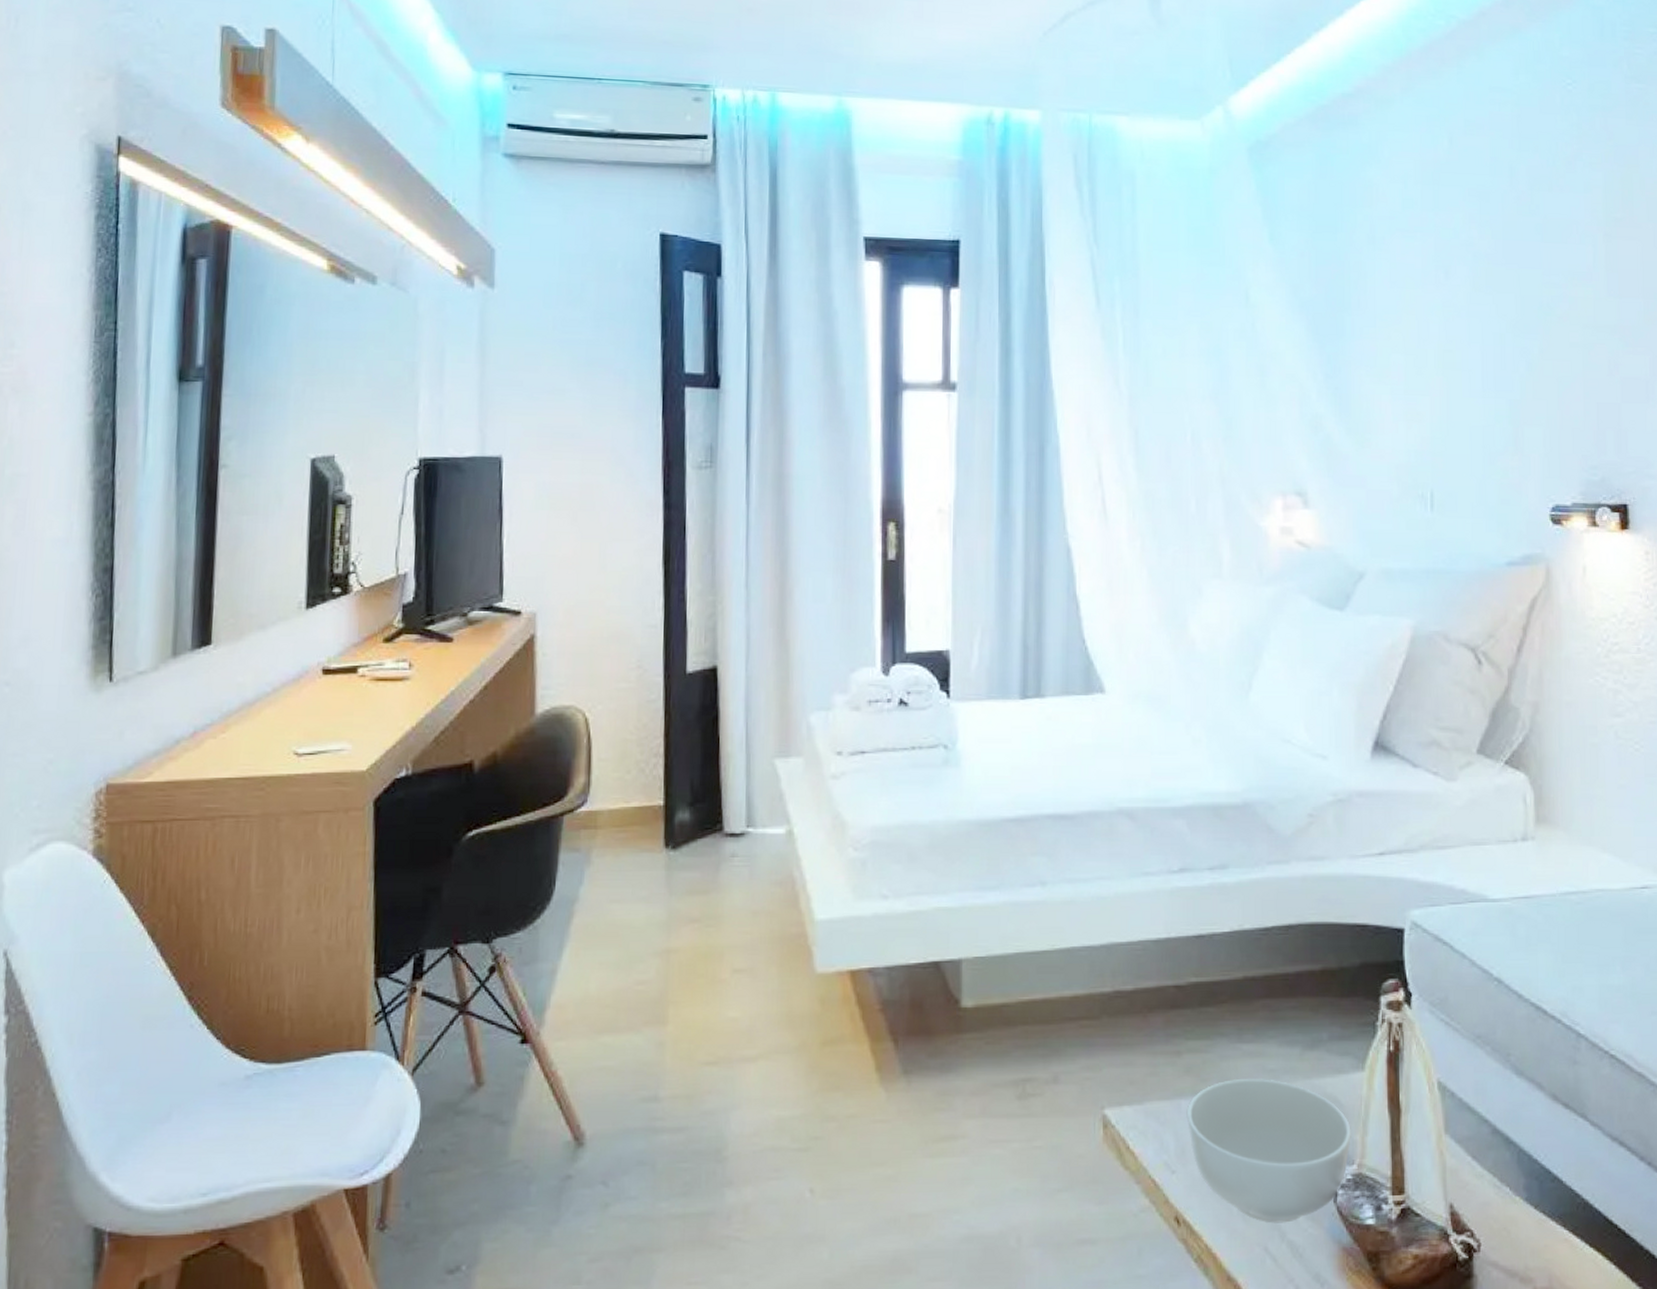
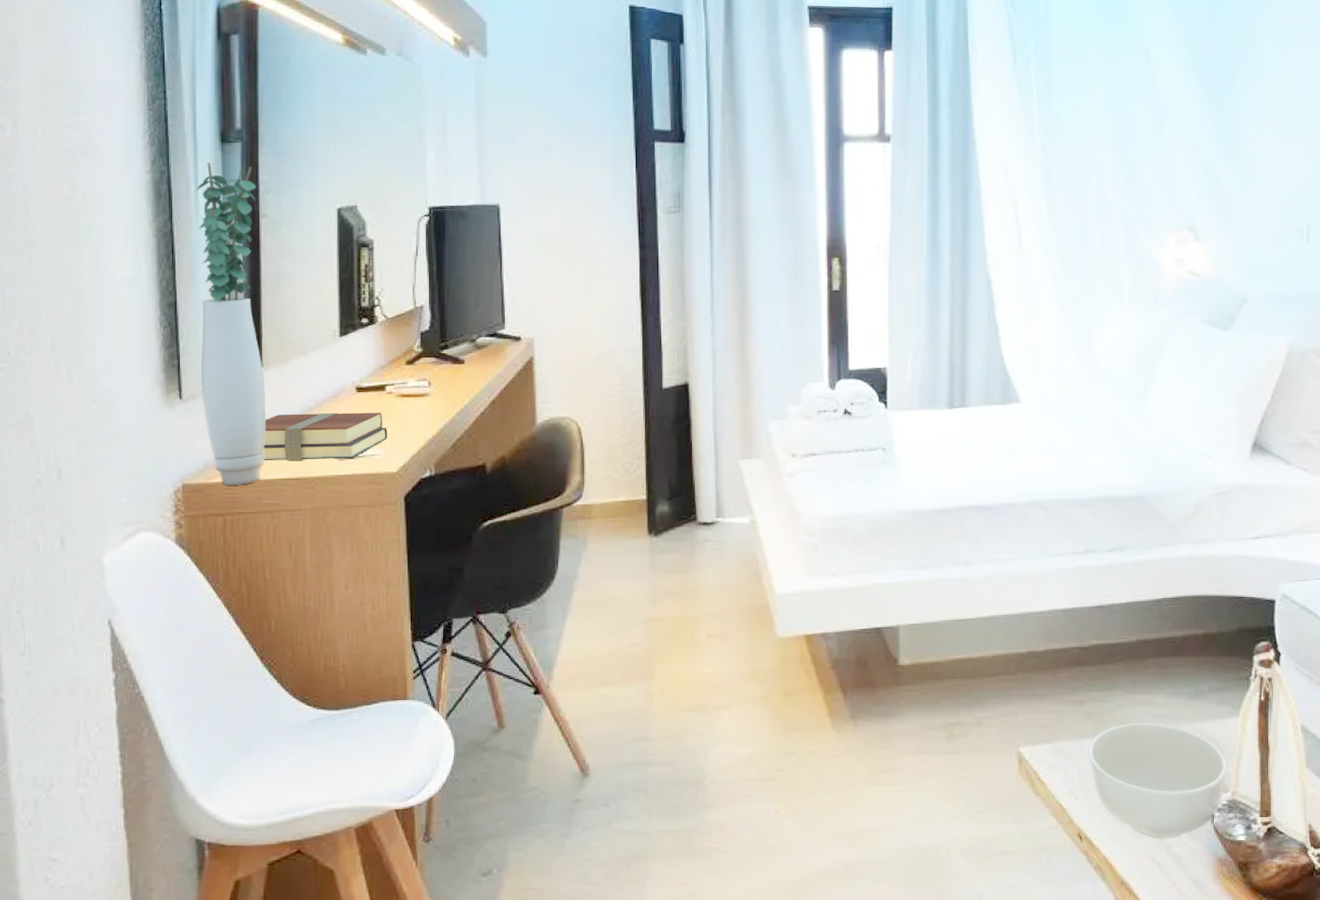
vase: none [136,404,218,786] -> present [196,163,266,485]
books: none [206,699,358,757] -> present [263,412,387,461]

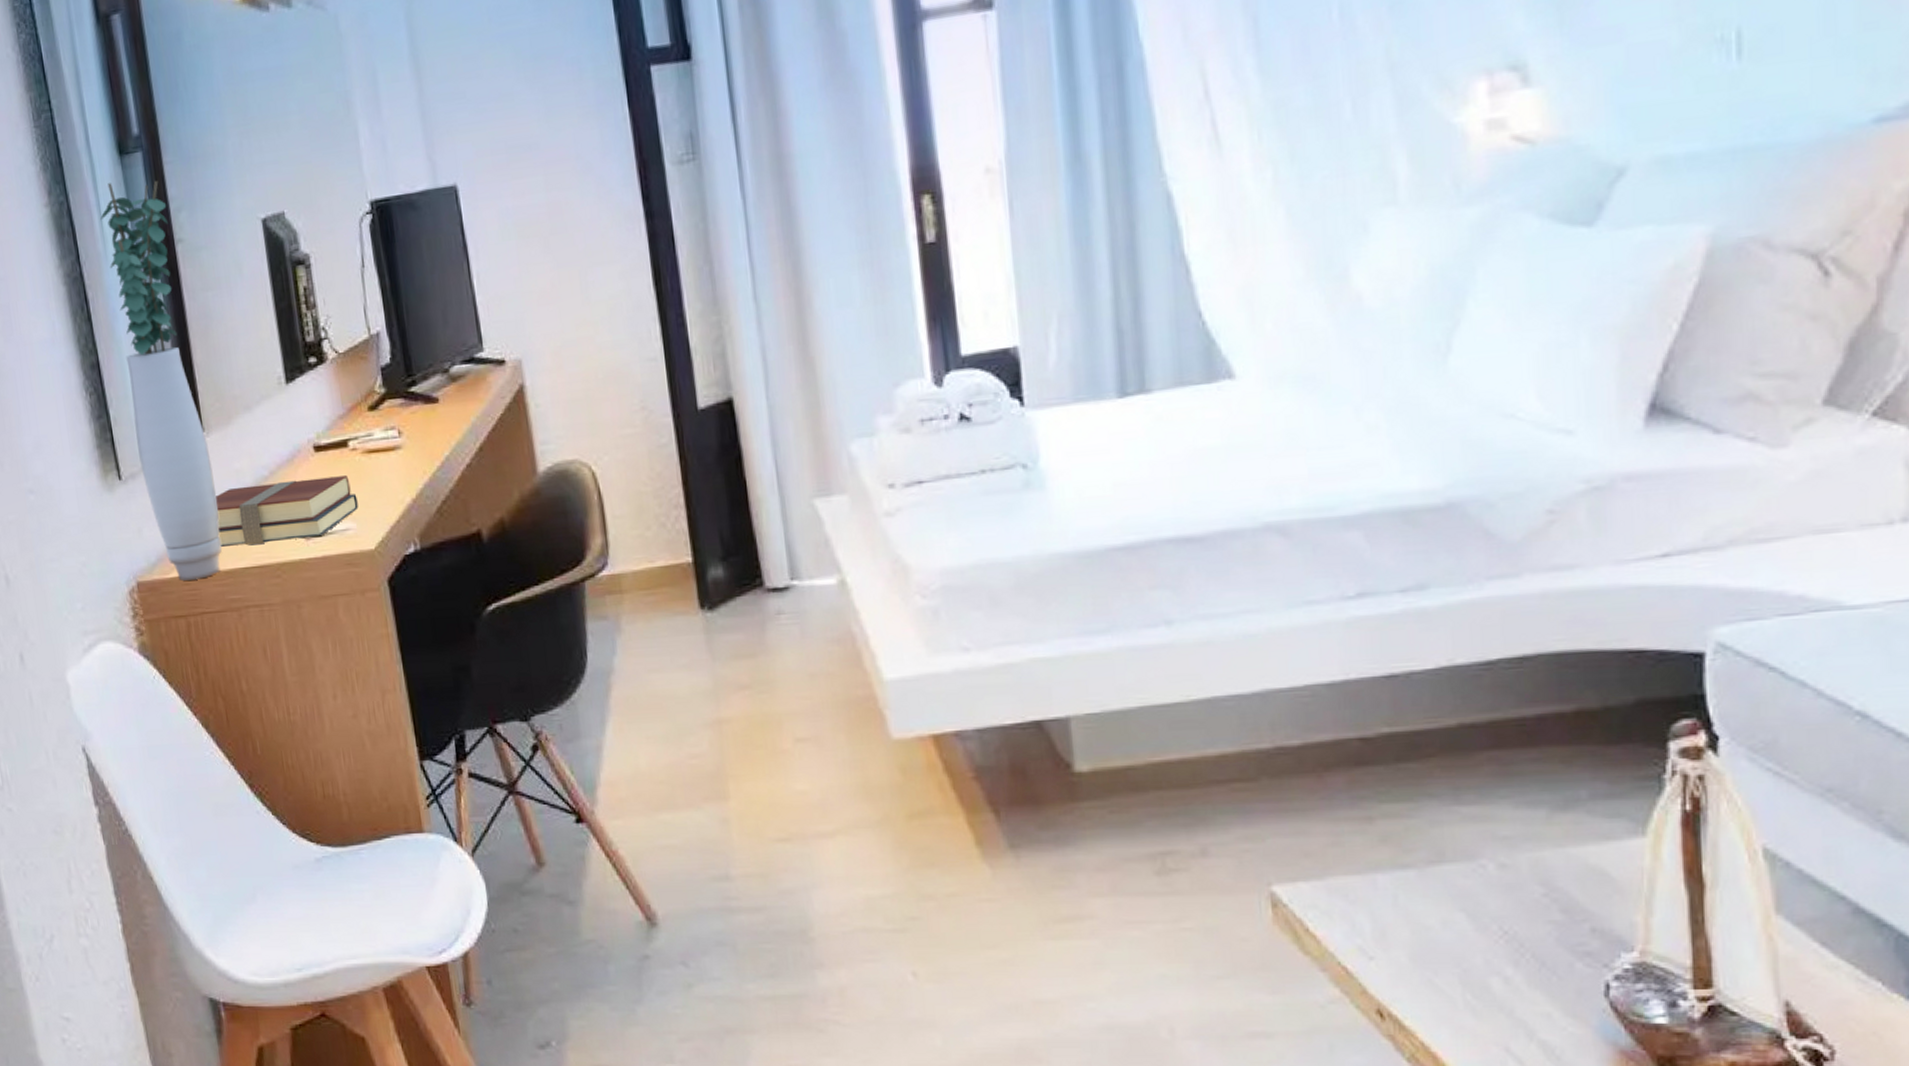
bowl: present [1088,723,1227,839] -> none [1385,848,1629,1020]

